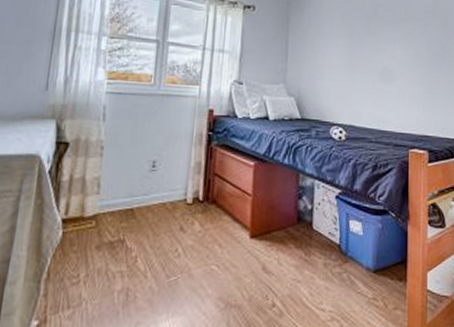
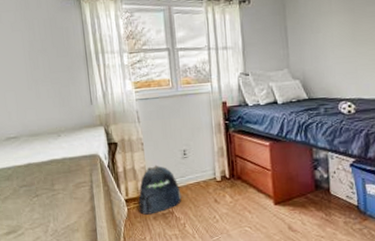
backpack: none [78,176,140,242] -> present [138,165,182,215]

